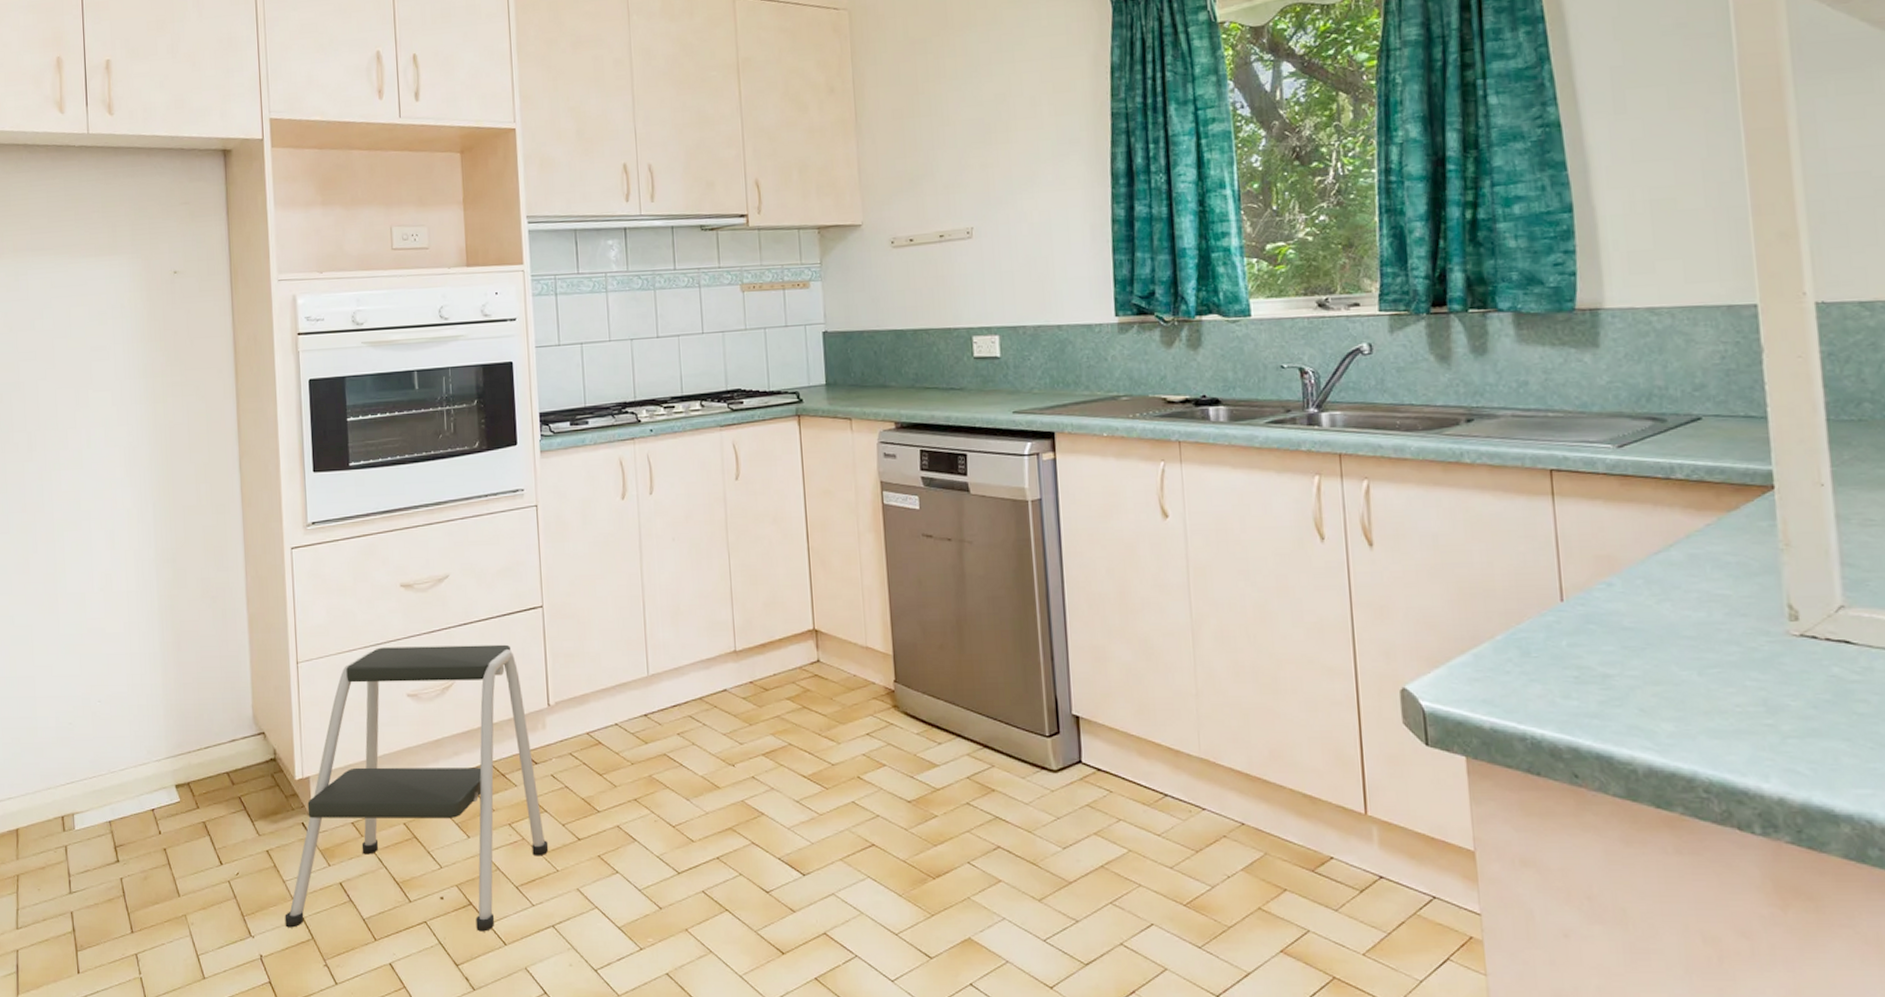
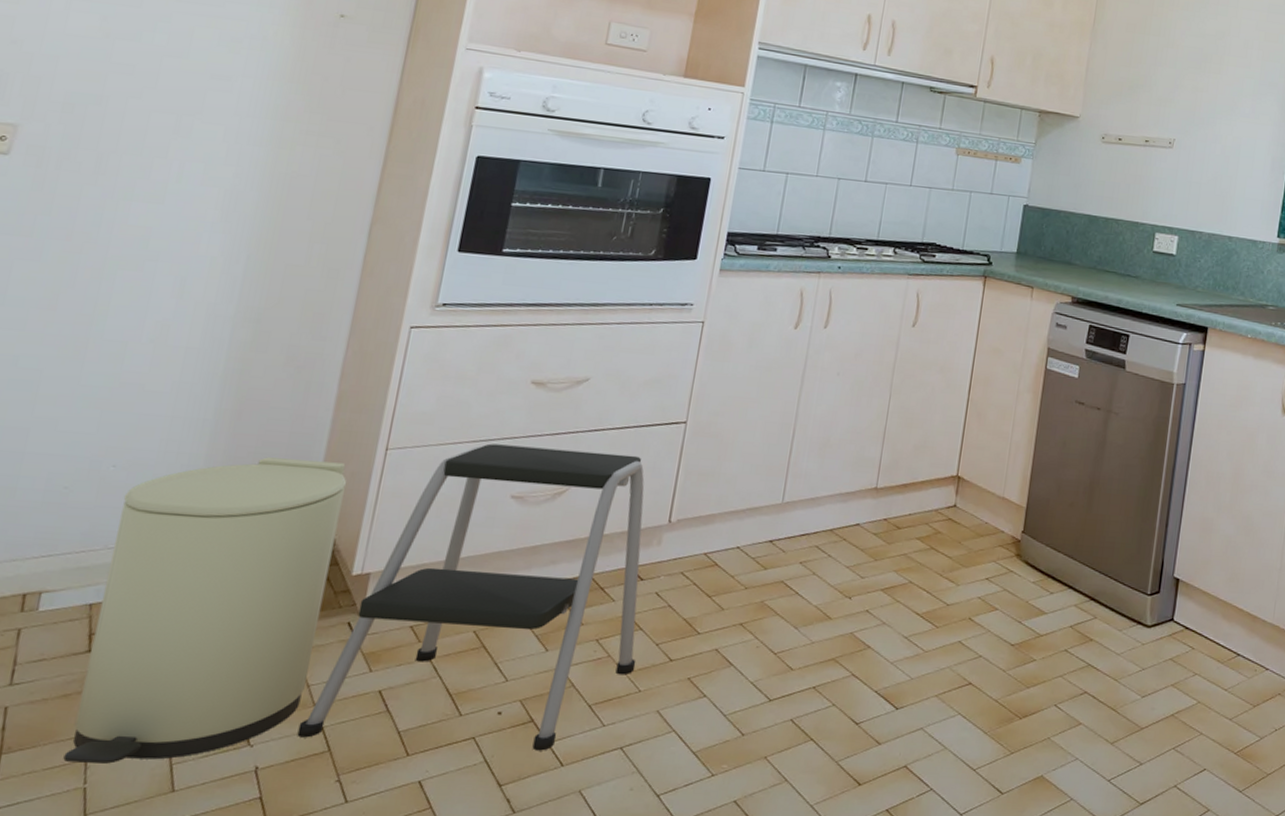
pedal bin: none [112,679,282,956] -> present [63,457,347,764]

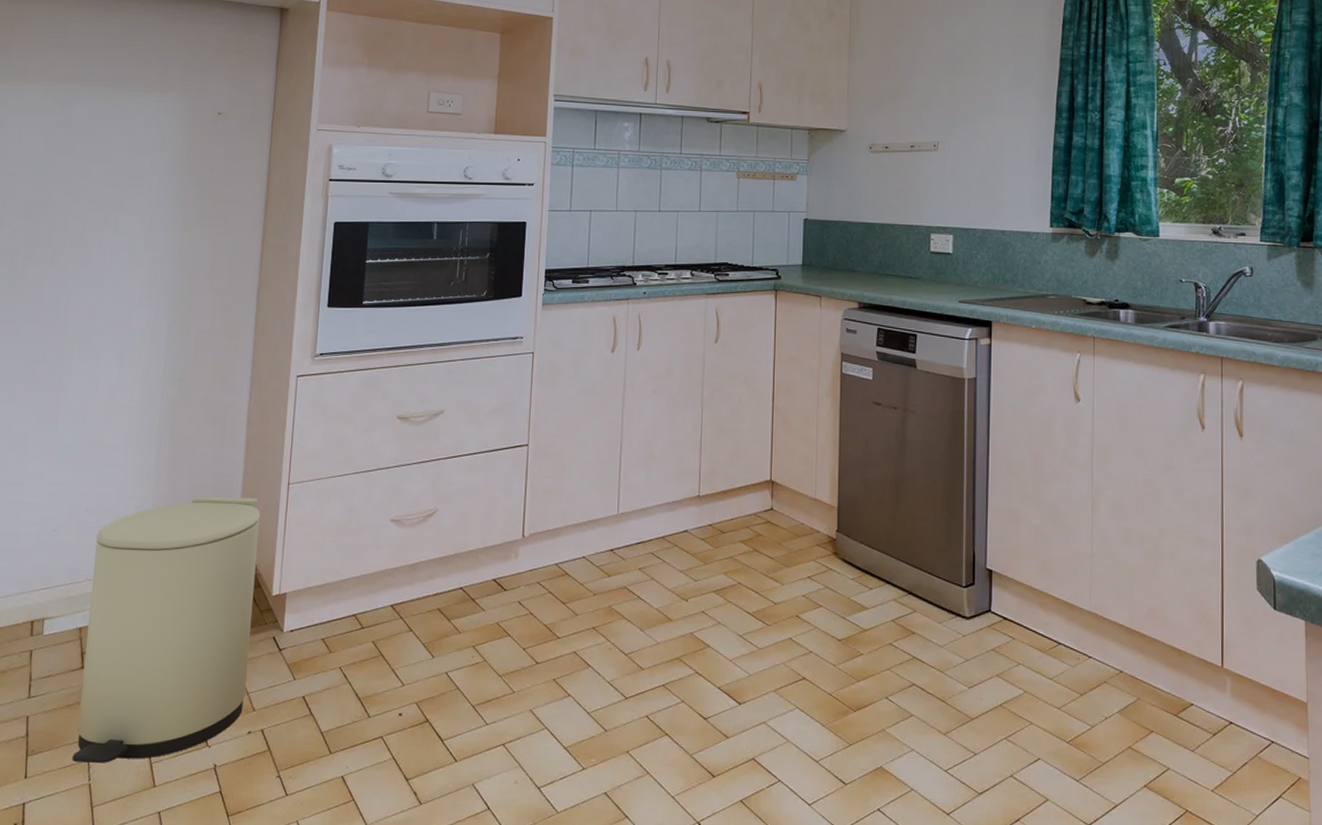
step stool: present [297,443,645,751] -> none [243,474,508,748]

